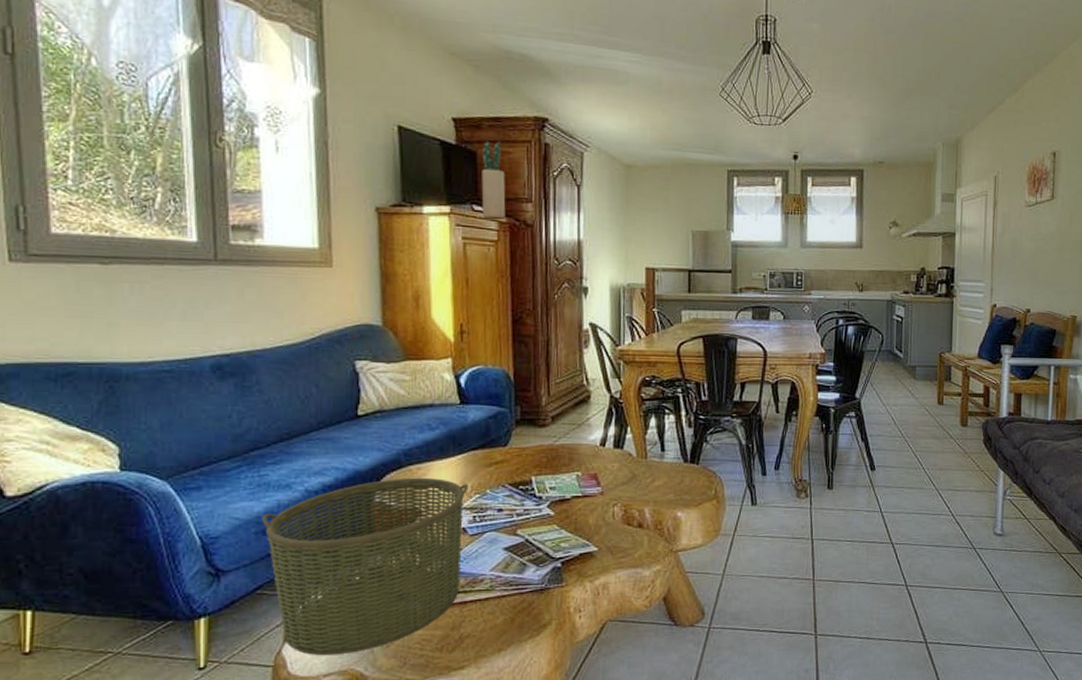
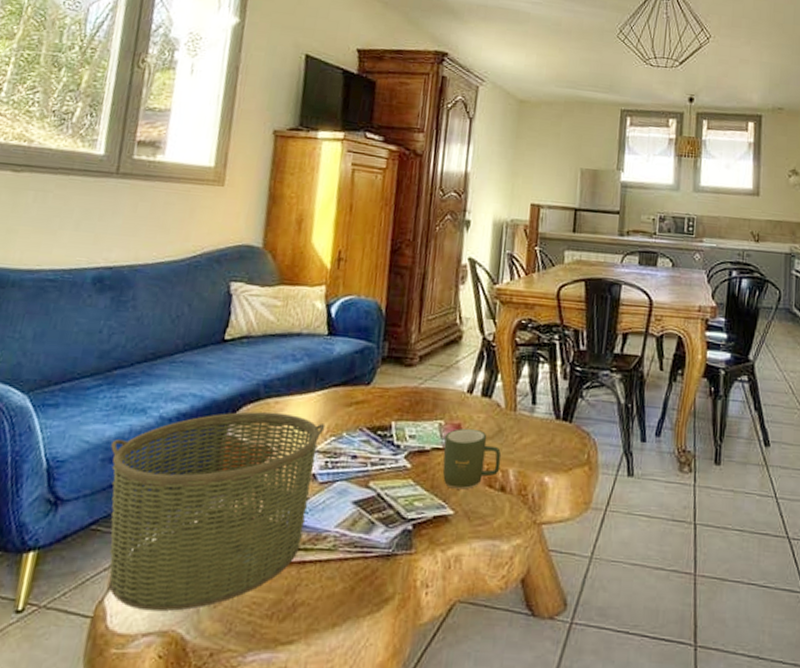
vase: present [481,137,506,221] -> none [374,68,401,149]
mug: none [583,476,637,529] -> present [442,428,501,490]

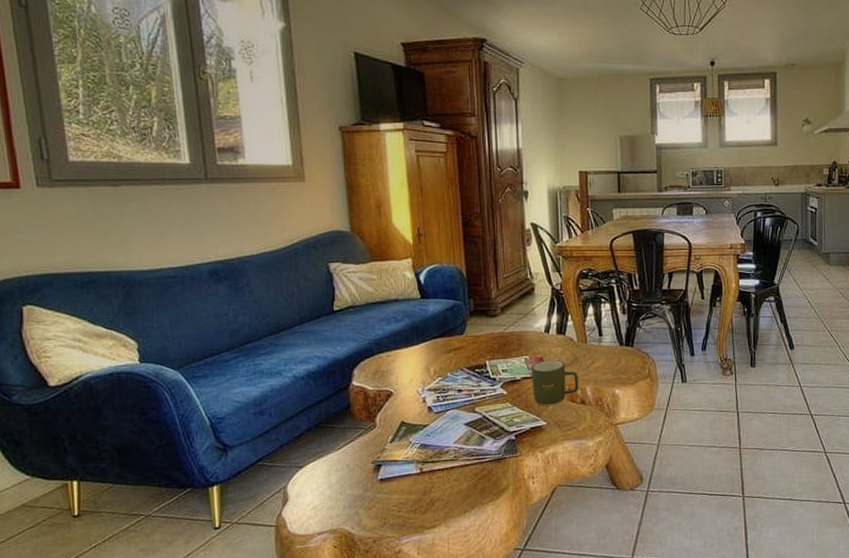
basket: present [109,411,326,612] -> none [259,363,432,517]

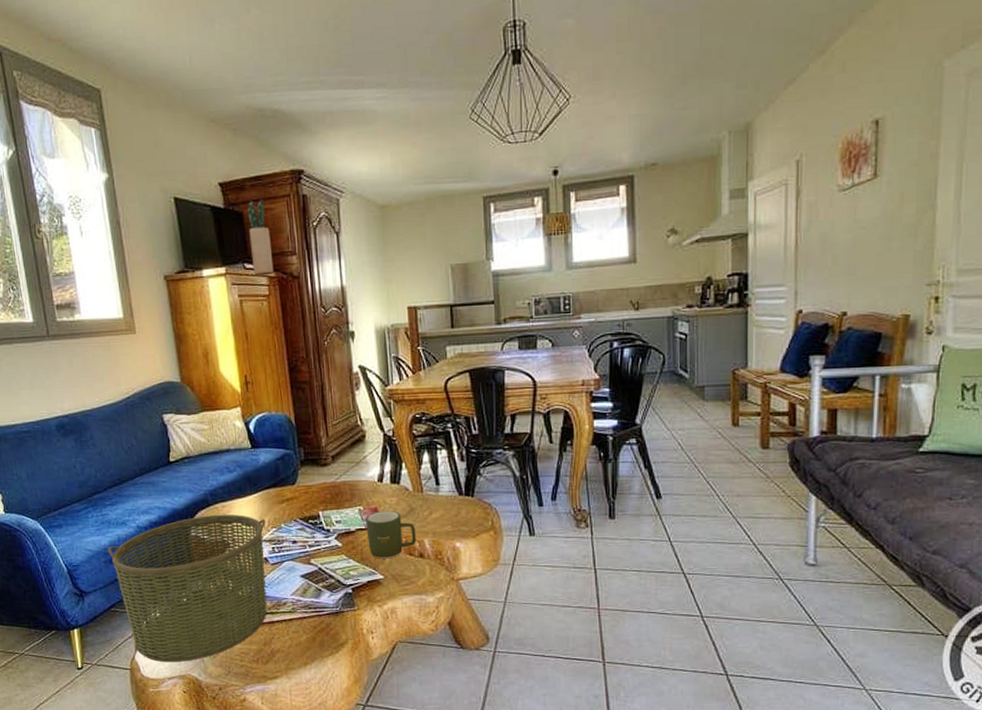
basket: none [259,363,432,517] -> present [108,514,267,663]
vase: none [429,59,452,134] -> present [247,196,274,276]

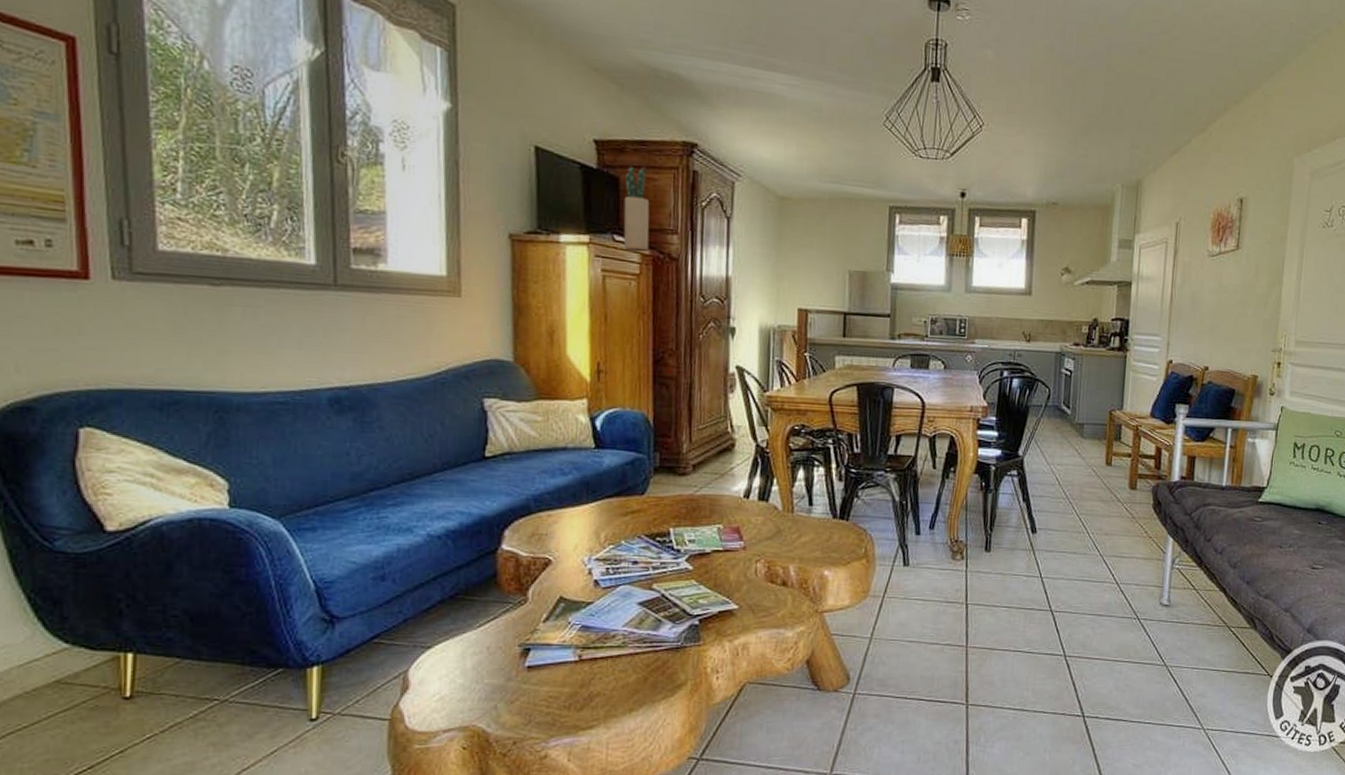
basket: present [108,514,267,663] -> none [380,524,602,710]
mug: present [365,510,417,559] -> none [724,530,781,586]

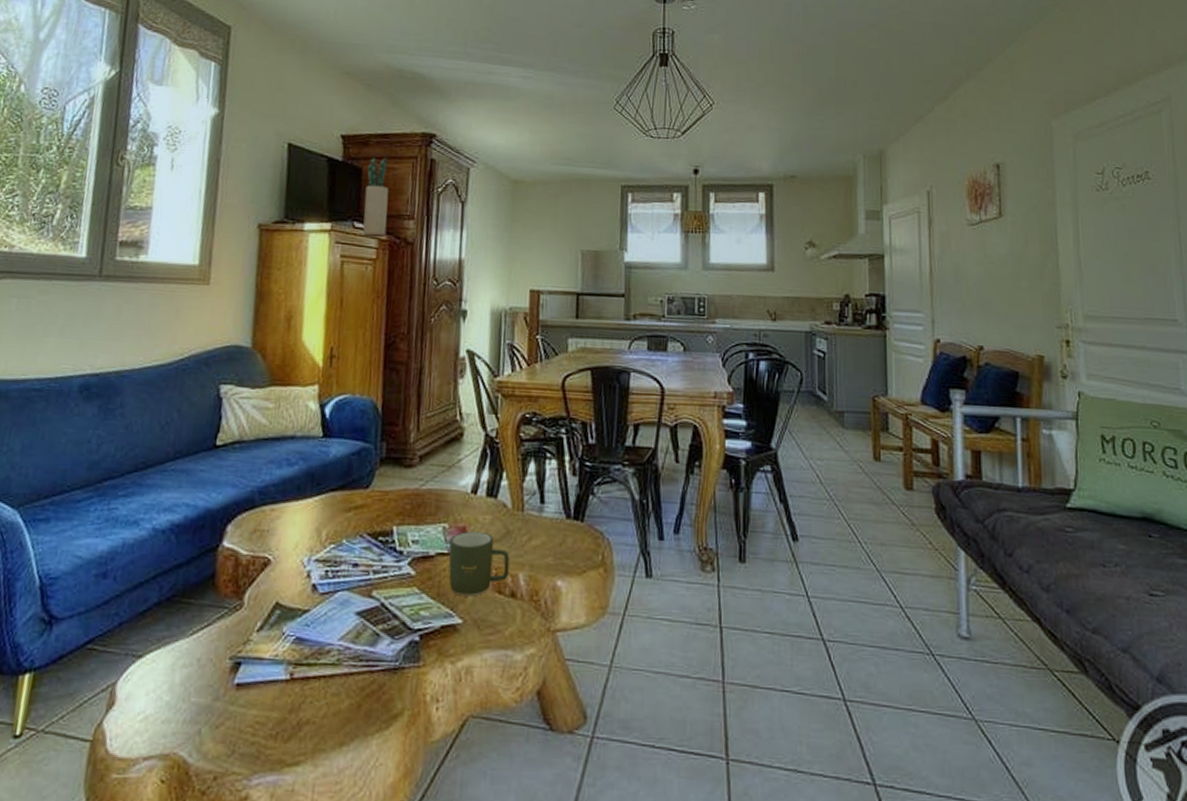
mug: none [724,530,781,586] -> present [448,530,510,597]

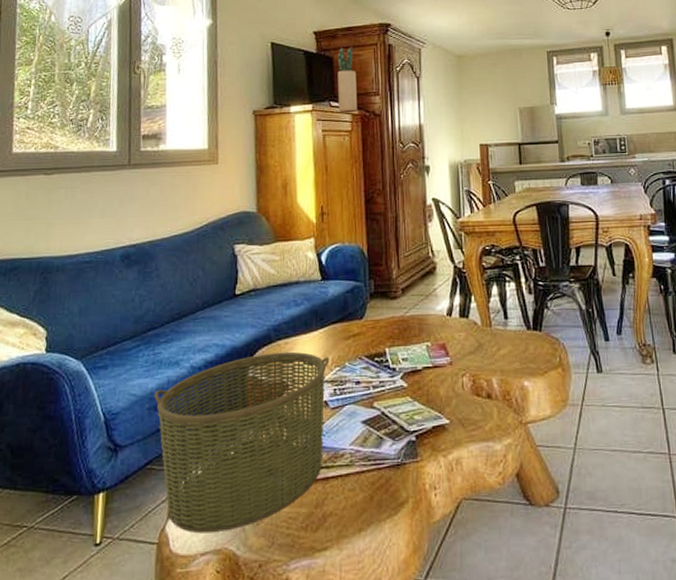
basket: none [104,519,324,734] -> present [154,351,330,533]
mug: present [448,530,510,597] -> none [433,346,485,401]

